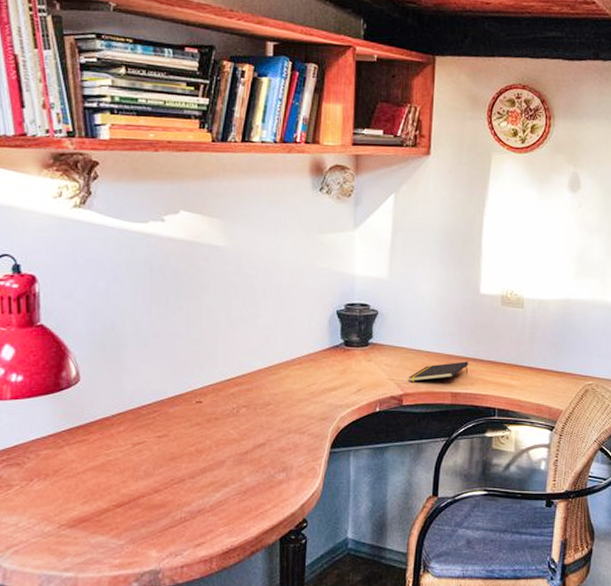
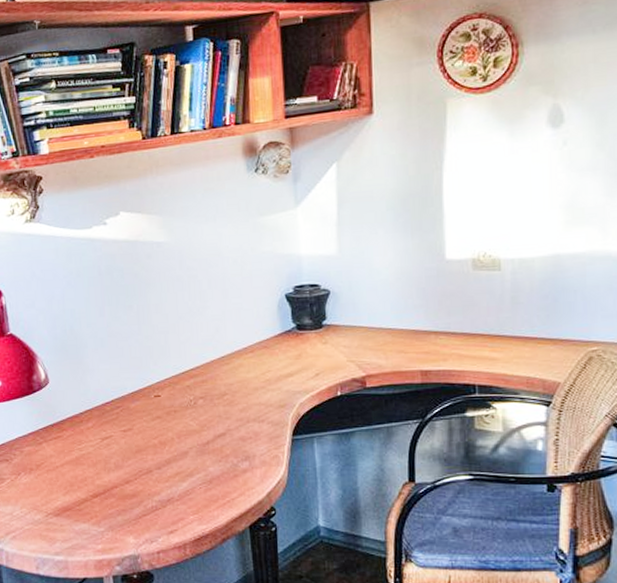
notepad: present [409,361,469,382] -> none [371,335,439,362]

